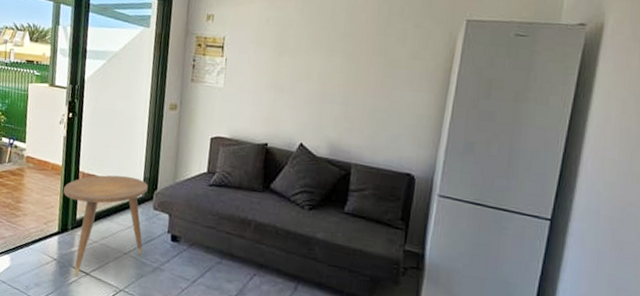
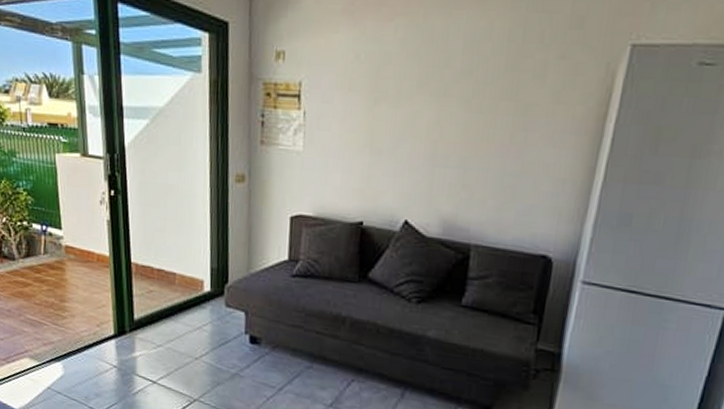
side table: present [63,175,148,277] -> none [114,266,217,386]

